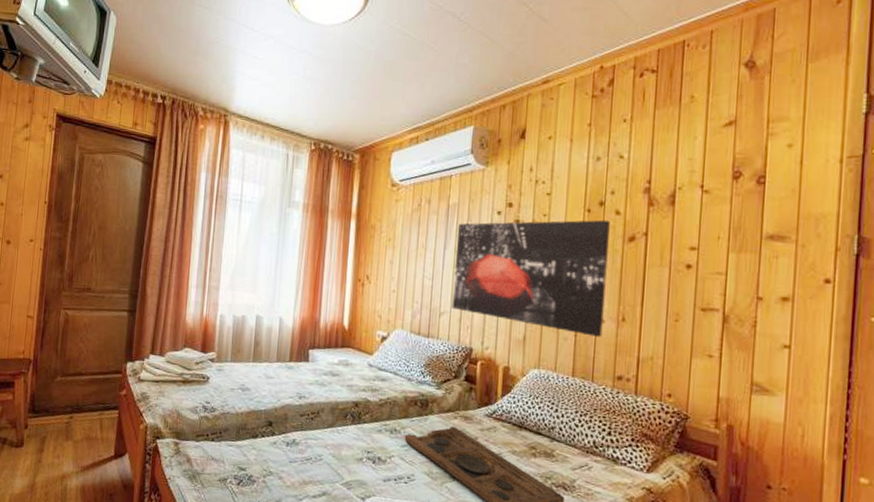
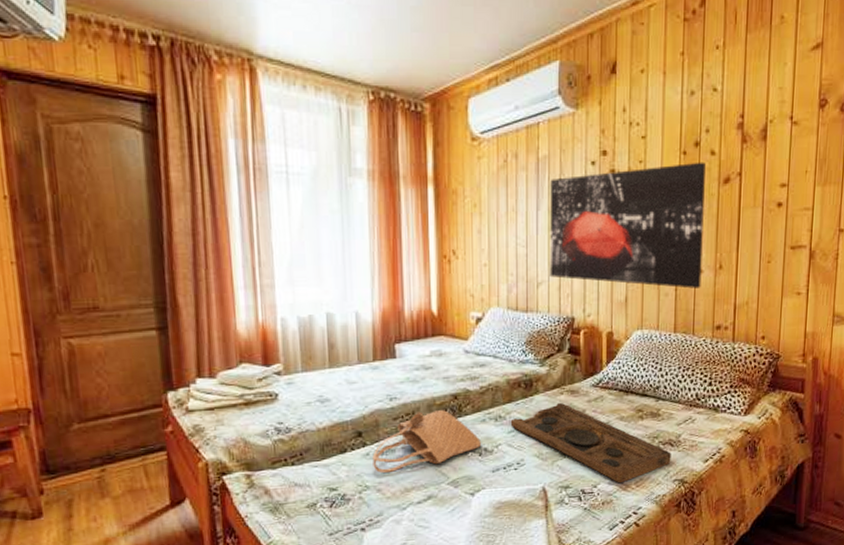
tote bag: none [278,412,376,464] -> present [372,410,481,474]

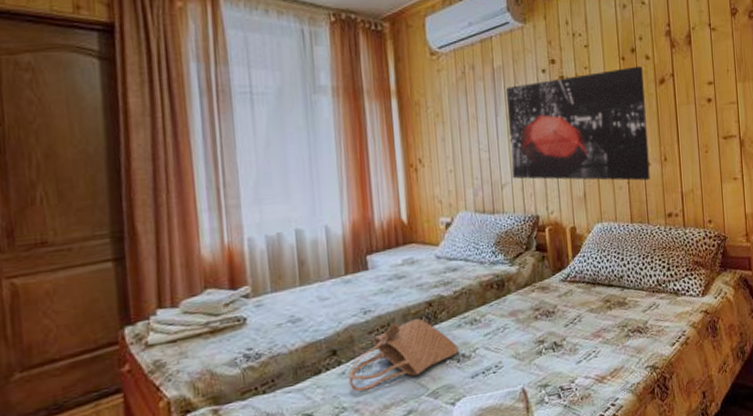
decorative tray: present [510,403,671,484] -> none [485,300,641,376]

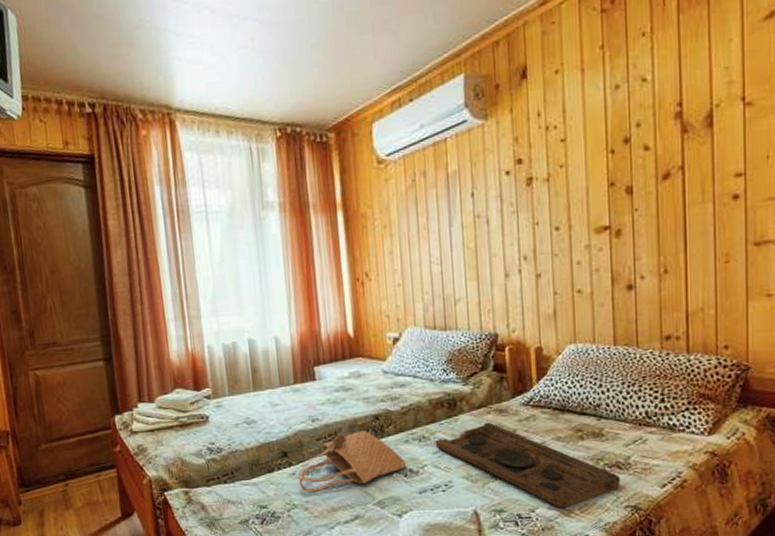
decorative tray: none [485,300,641,376] -> present [435,423,621,509]
wall art: present [505,65,650,181] -> none [461,158,643,297]

